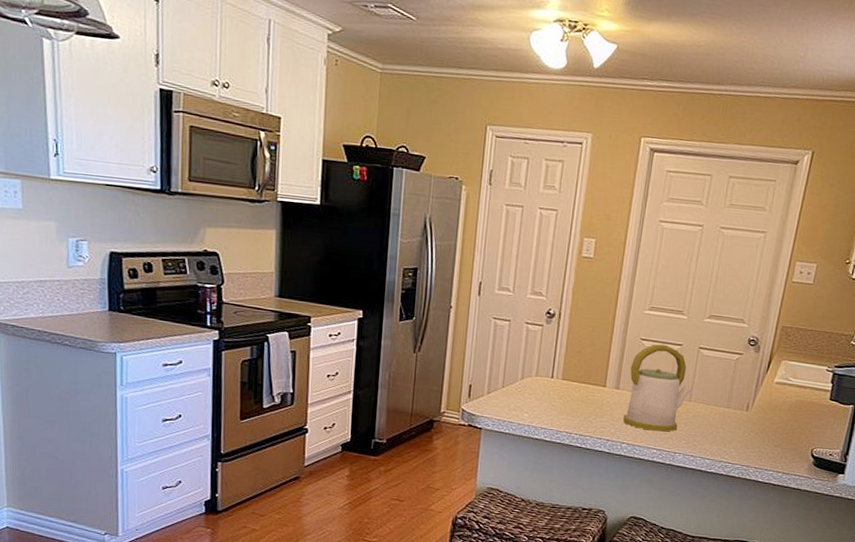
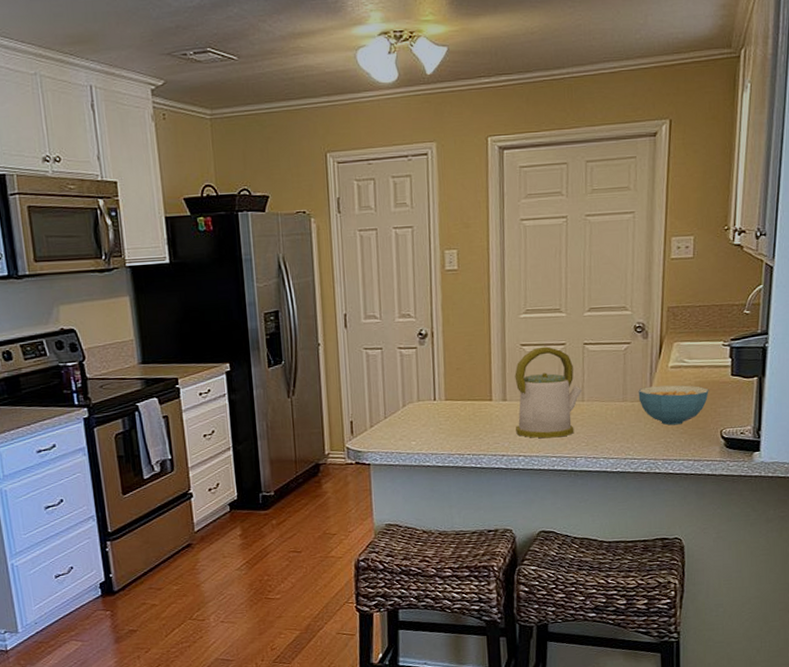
cereal bowl: none [741,397,807,438] -> present [638,385,709,426]

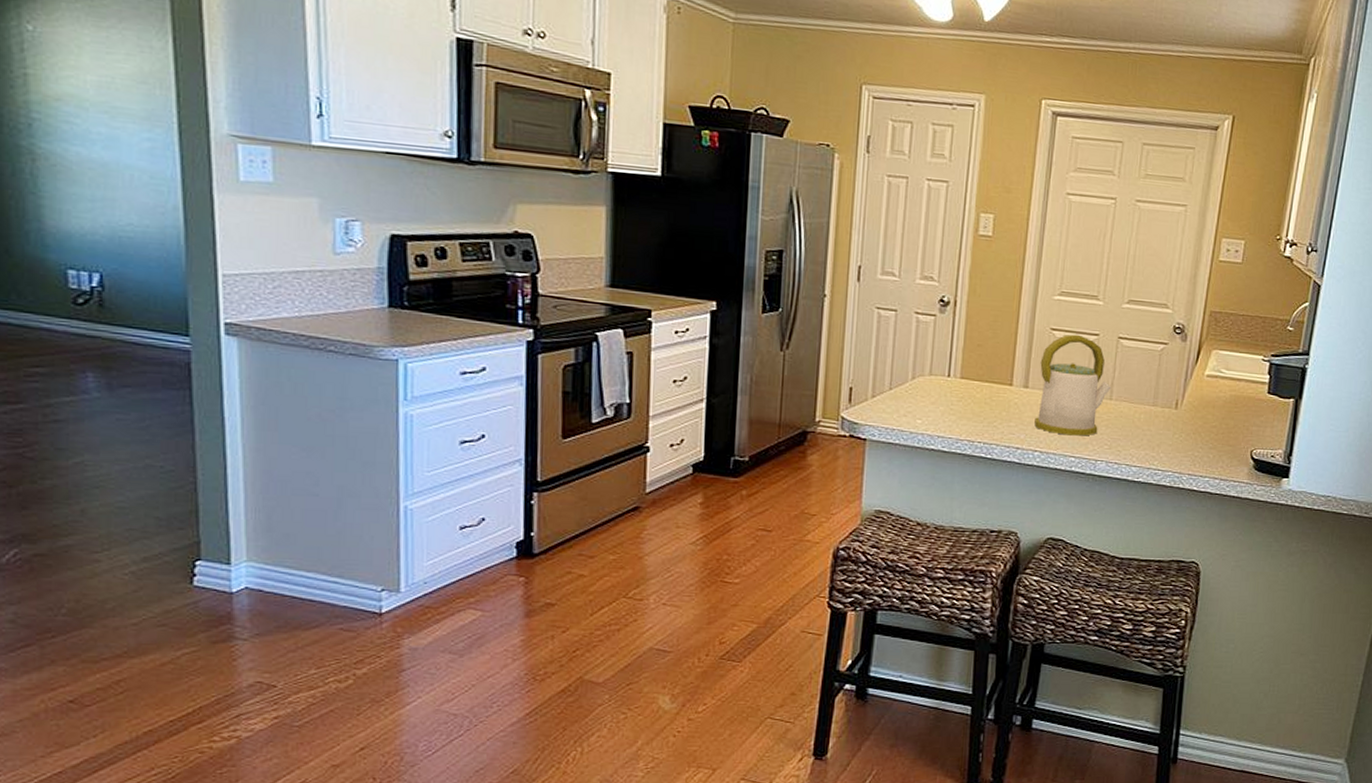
cereal bowl: present [638,385,709,426] -> none [1169,393,1244,439]

